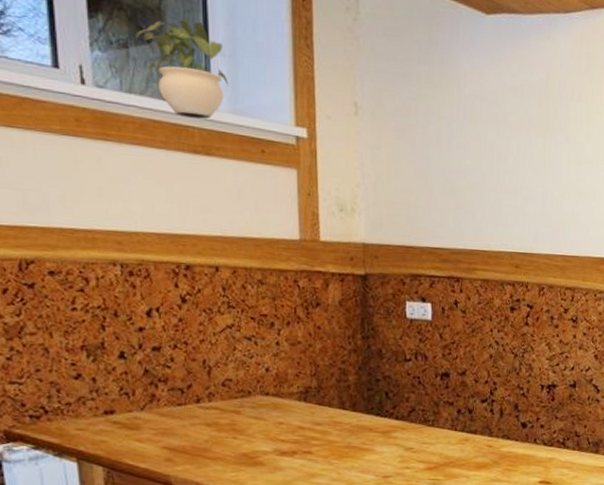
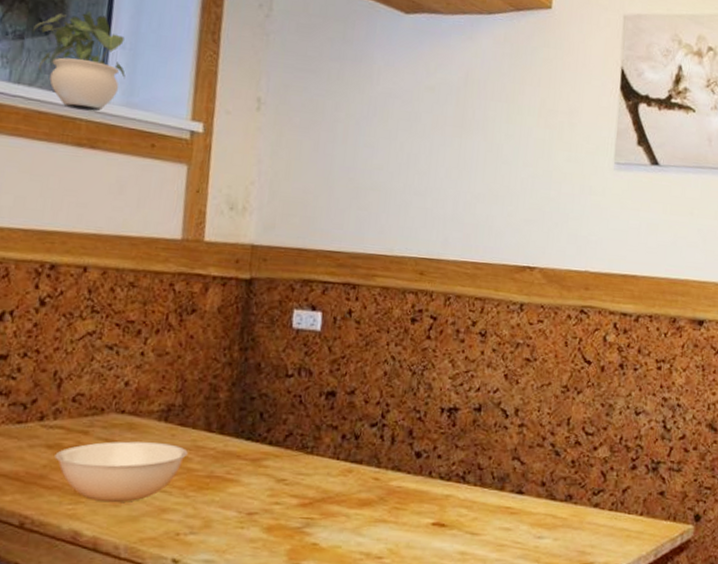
bowl: none [214,419,327,470] -> present [54,441,188,503]

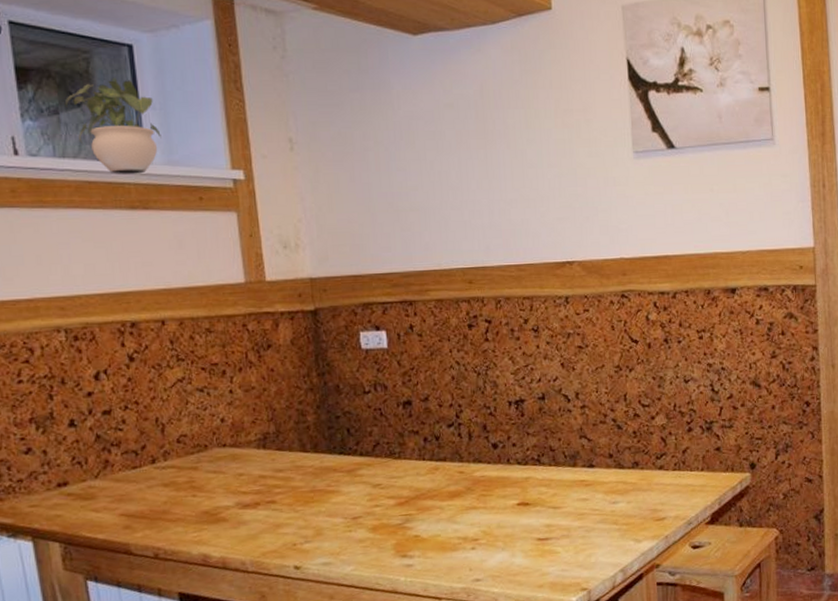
bowl: present [54,441,188,503] -> none [172,467,289,526]

